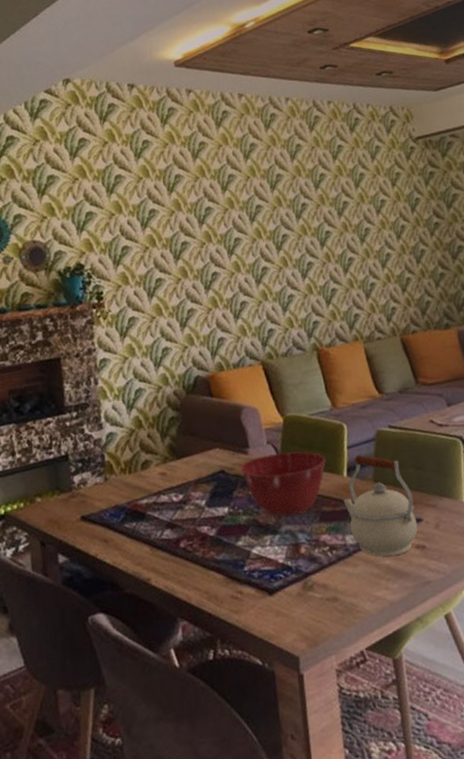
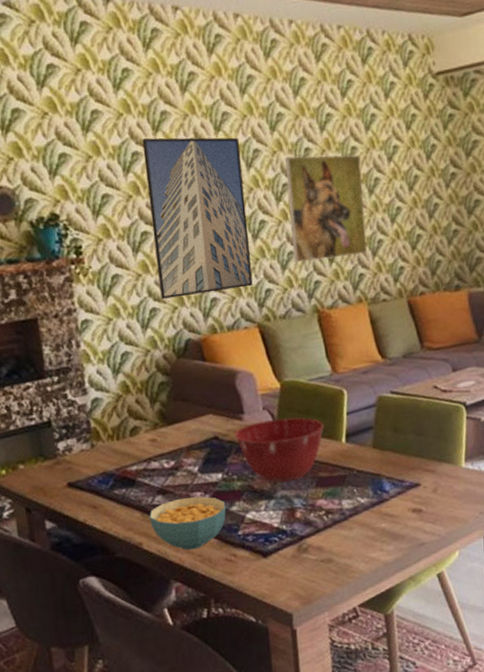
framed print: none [158,195,256,339] -> present [141,137,253,299]
cereal bowl: none [158,530,232,587] -> present [149,496,226,551]
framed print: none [284,208,361,304] -> present [285,154,368,262]
kettle: present [344,454,418,557] -> none [341,420,416,521]

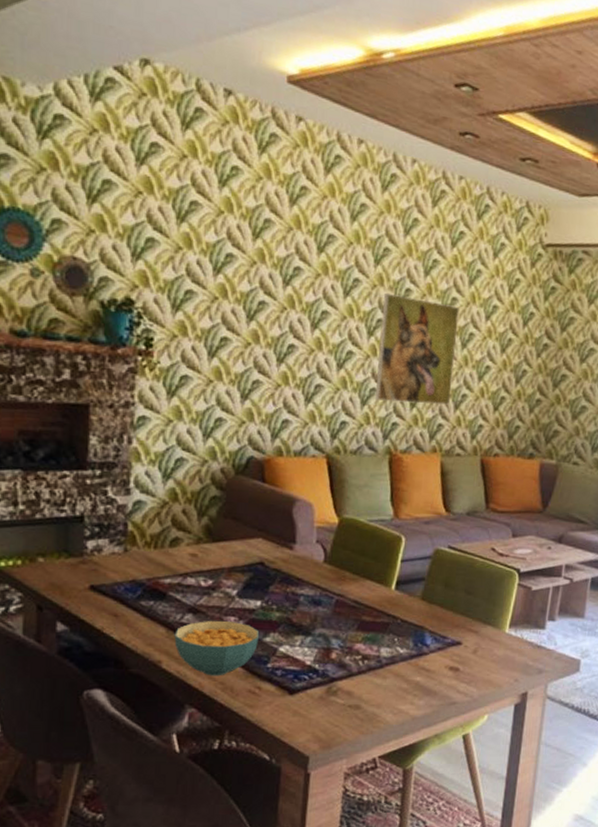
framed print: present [141,137,253,299] -> none [230,241,341,416]
mixing bowl: present [235,417,324,483] -> none [282,553,376,620]

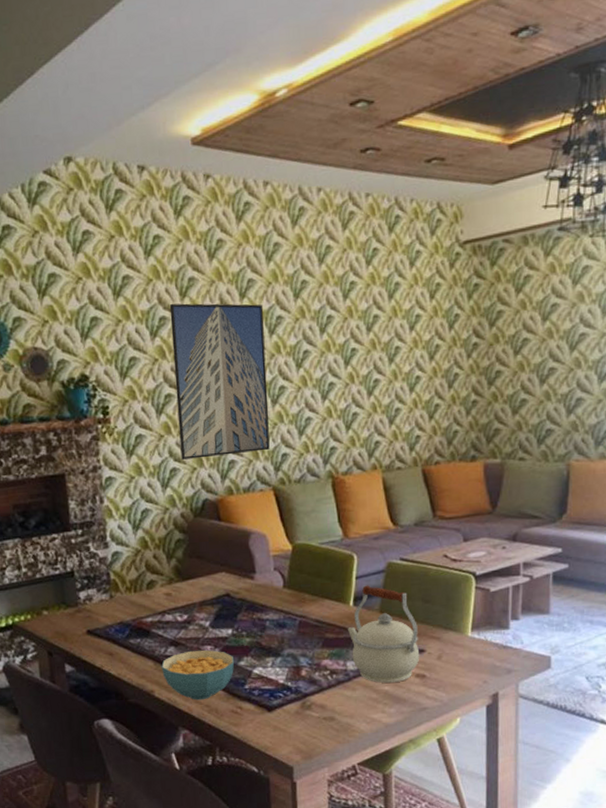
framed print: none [230,241,341,416] -> present [169,303,270,460]
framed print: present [374,293,460,405] -> none [307,323,385,428]
kettle: none [386,569,457,673] -> present [348,585,420,683]

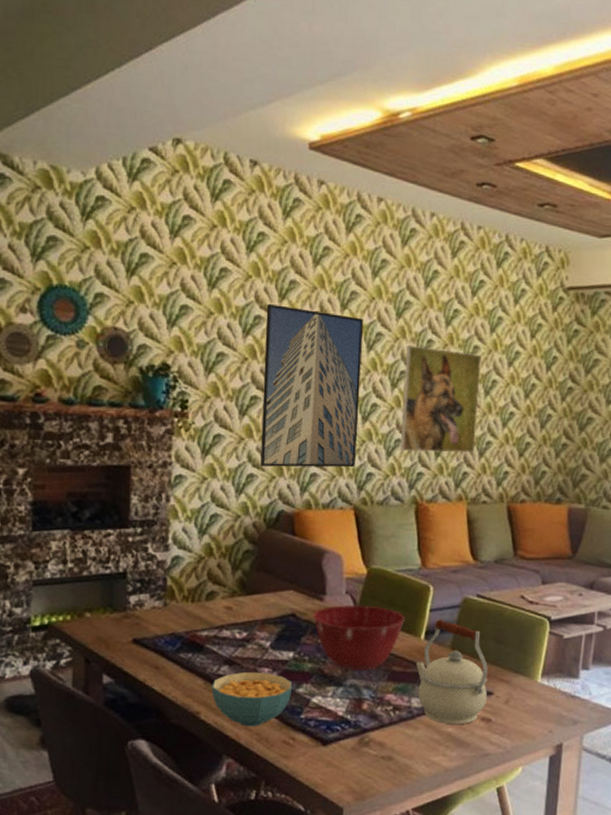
mixing bowl: none [246,579,332,641] -> present [313,604,405,671]
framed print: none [307,323,385,428] -> present [399,346,482,453]

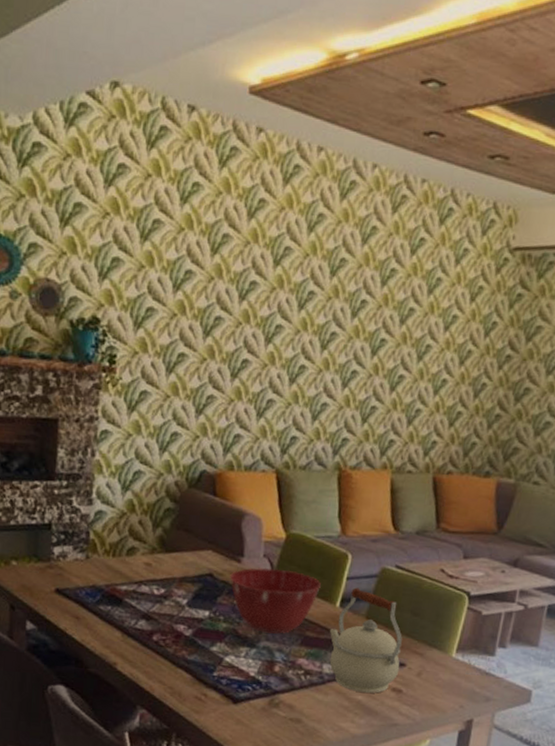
cereal bowl: present [212,671,293,727] -> none [128,627,207,681]
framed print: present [260,303,364,468] -> none [185,257,297,431]
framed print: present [399,346,482,453] -> none [325,306,417,420]

